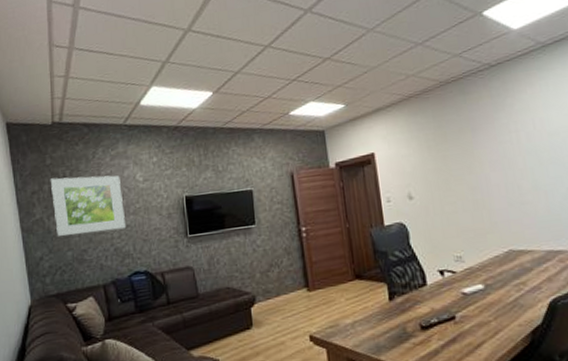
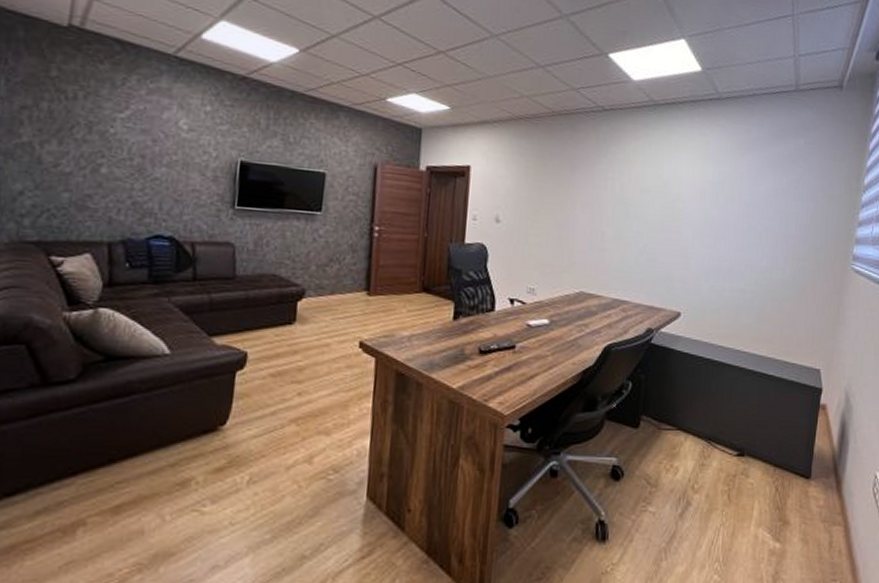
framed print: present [50,175,125,236] -> none [50,95,157,182]

